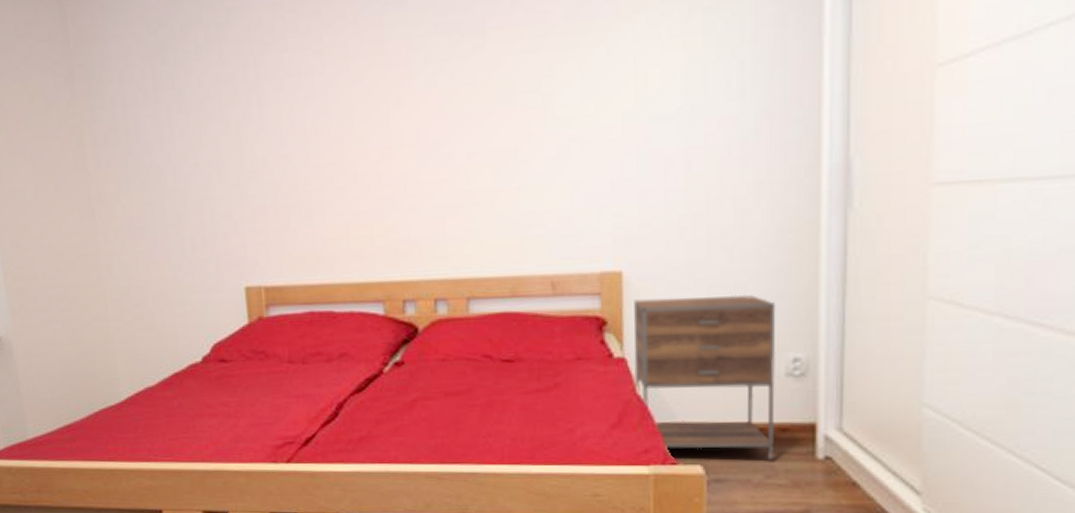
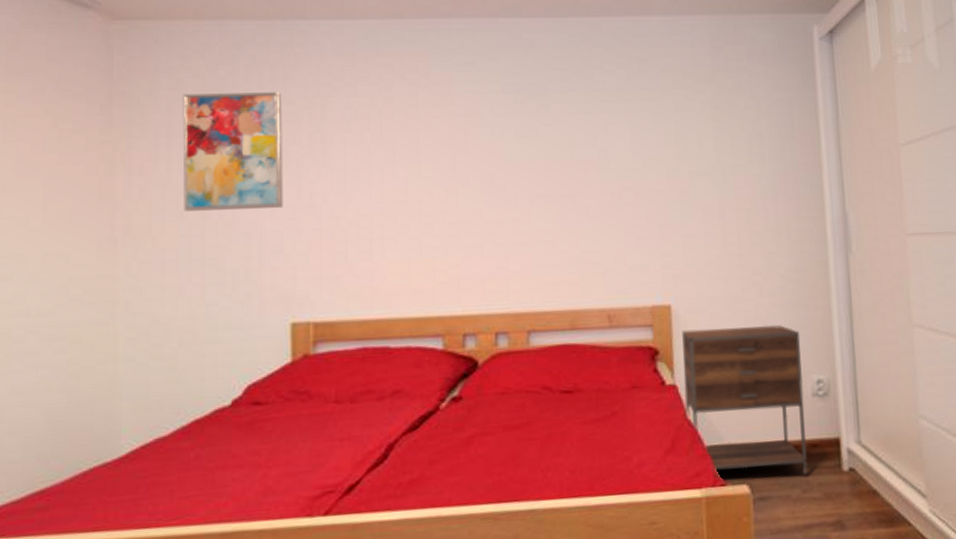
wall art: none [130,52,228,180] -> present [182,92,283,211]

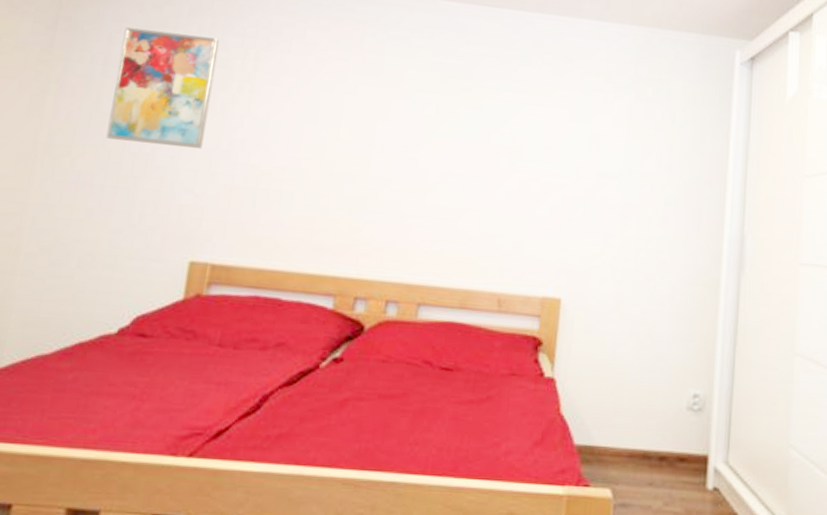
nightstand: present [682,324,808,475] -> none [559,325,683,488]

